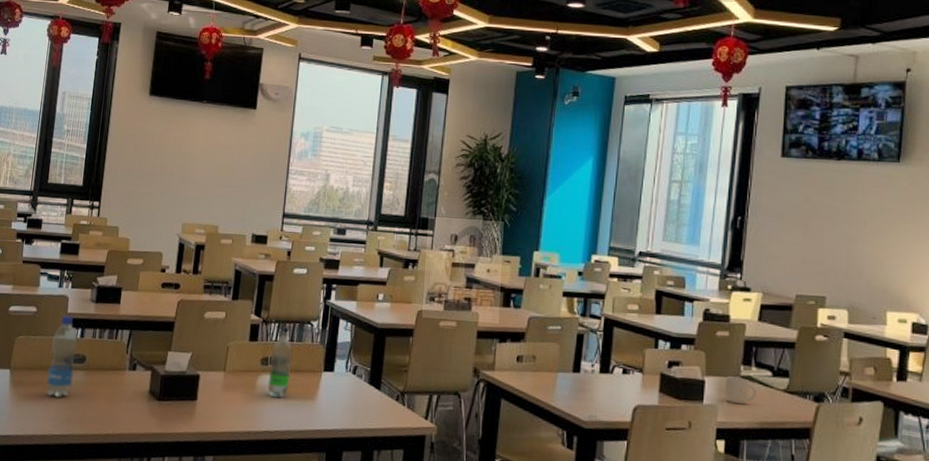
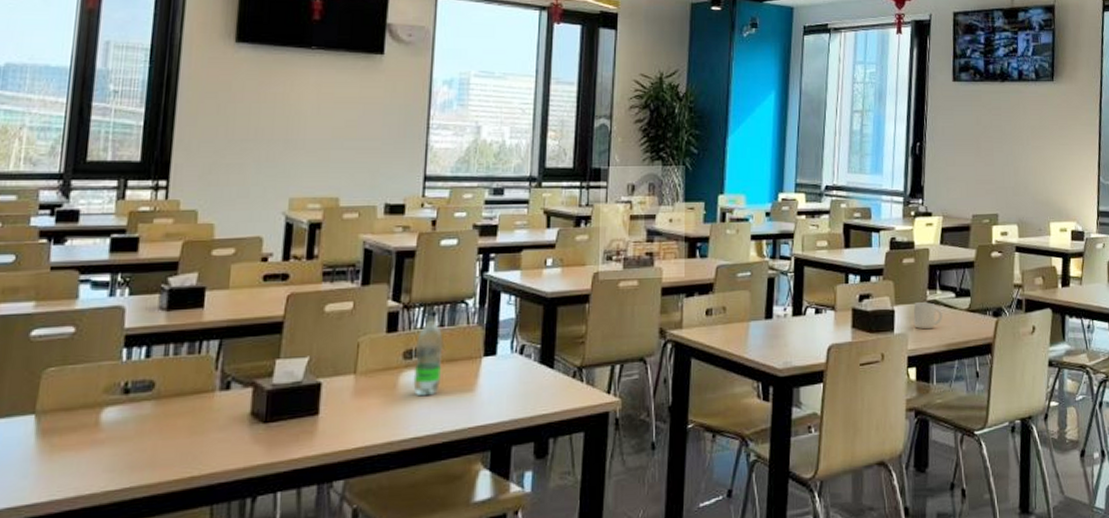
bottle: present [46,316,77,398] -> none [95,332,141,442]

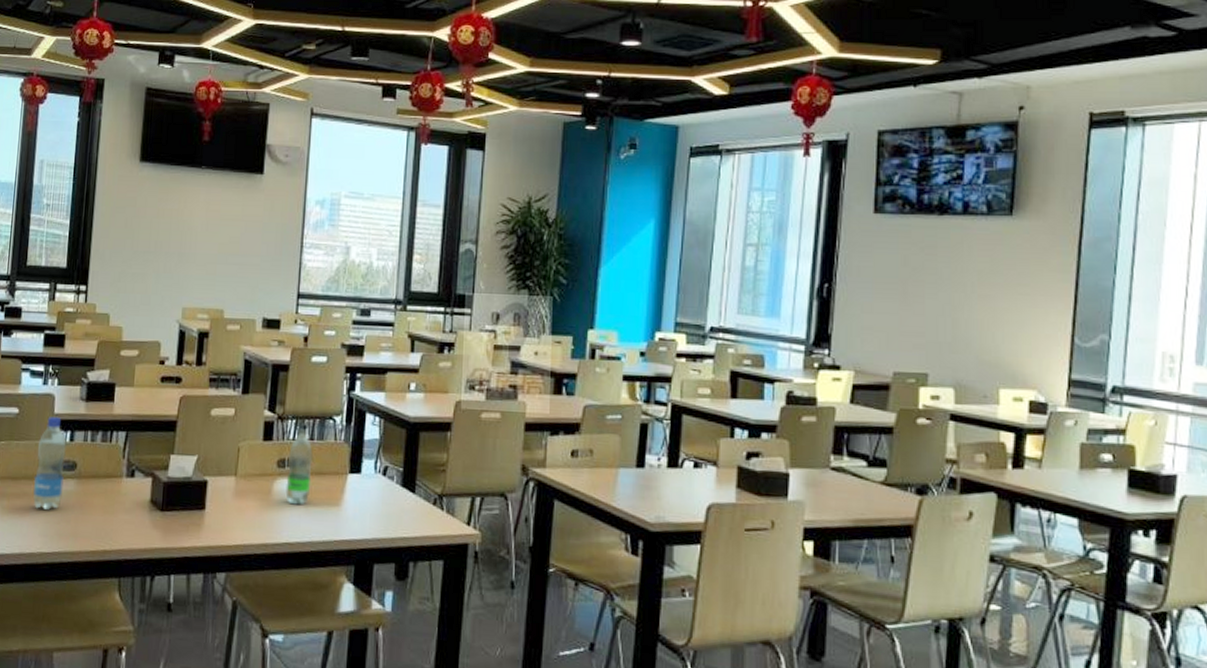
bottle: none [95,332,141,442] -> present [33,417,67,511]
mug: present [913,302,942,330] -> none [812,468,849,500]

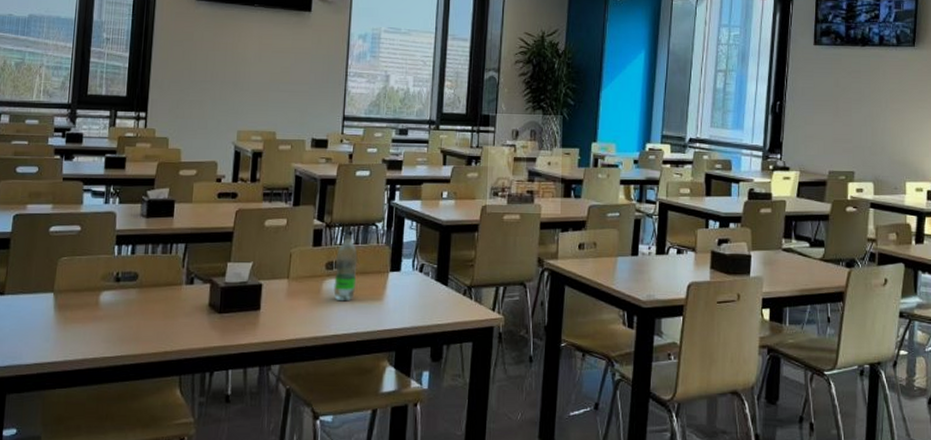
bottle: present [33,417,67,511] -> none [96,233,128,319]

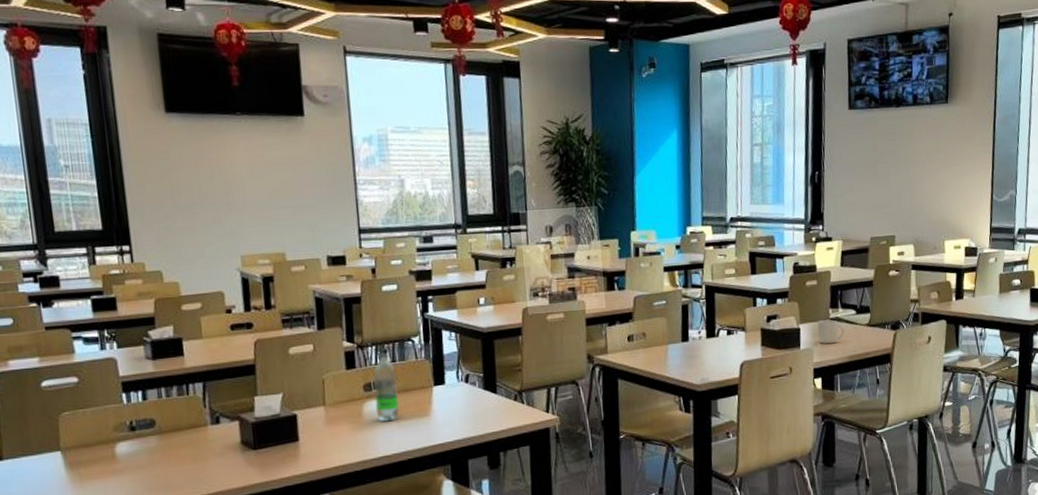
mug: none [768,250,797,275] -> present [817,319,845,344]

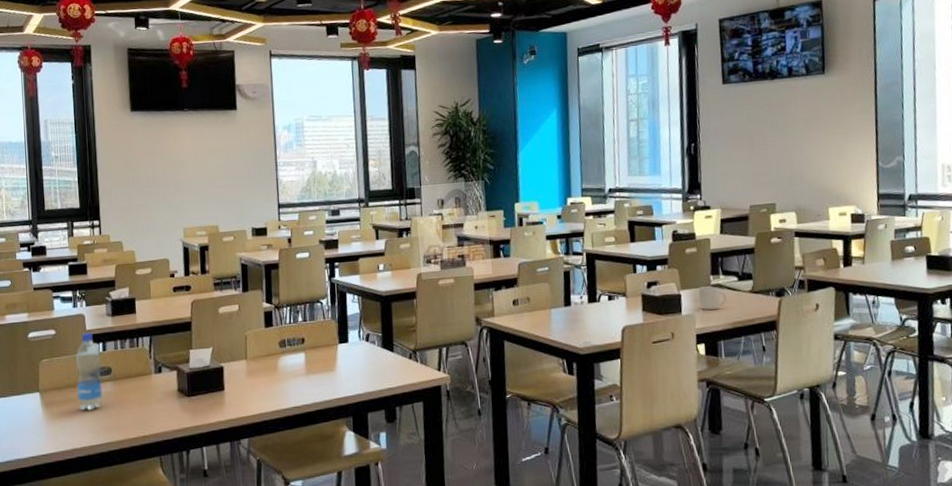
bottle: none [107,379,146,471] -> present [75,333,103,411]
bottle: present [372,354,399,422] -> none [287,314,309,376]

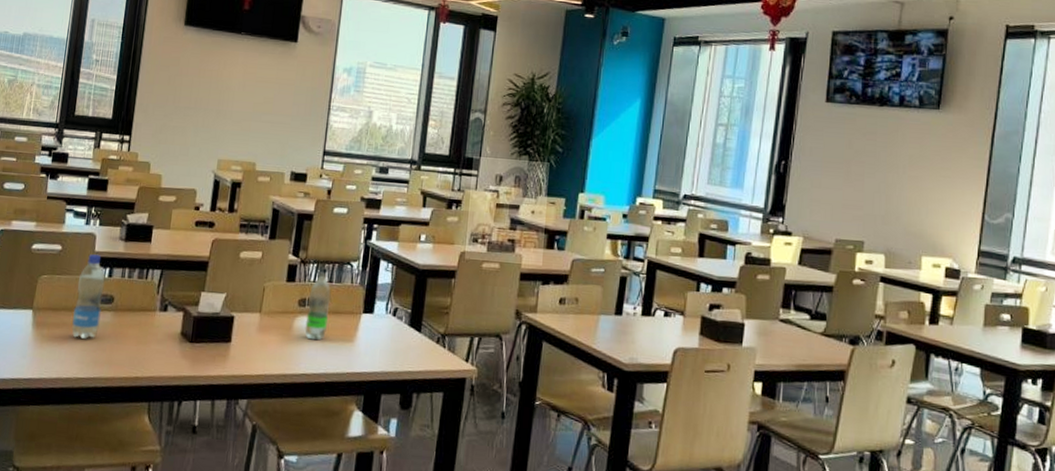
bottle: none [287,314,309,376] -> present [305,273,331,341]
mug: present [699,286,727,311] -> none [763,319,795,348]

